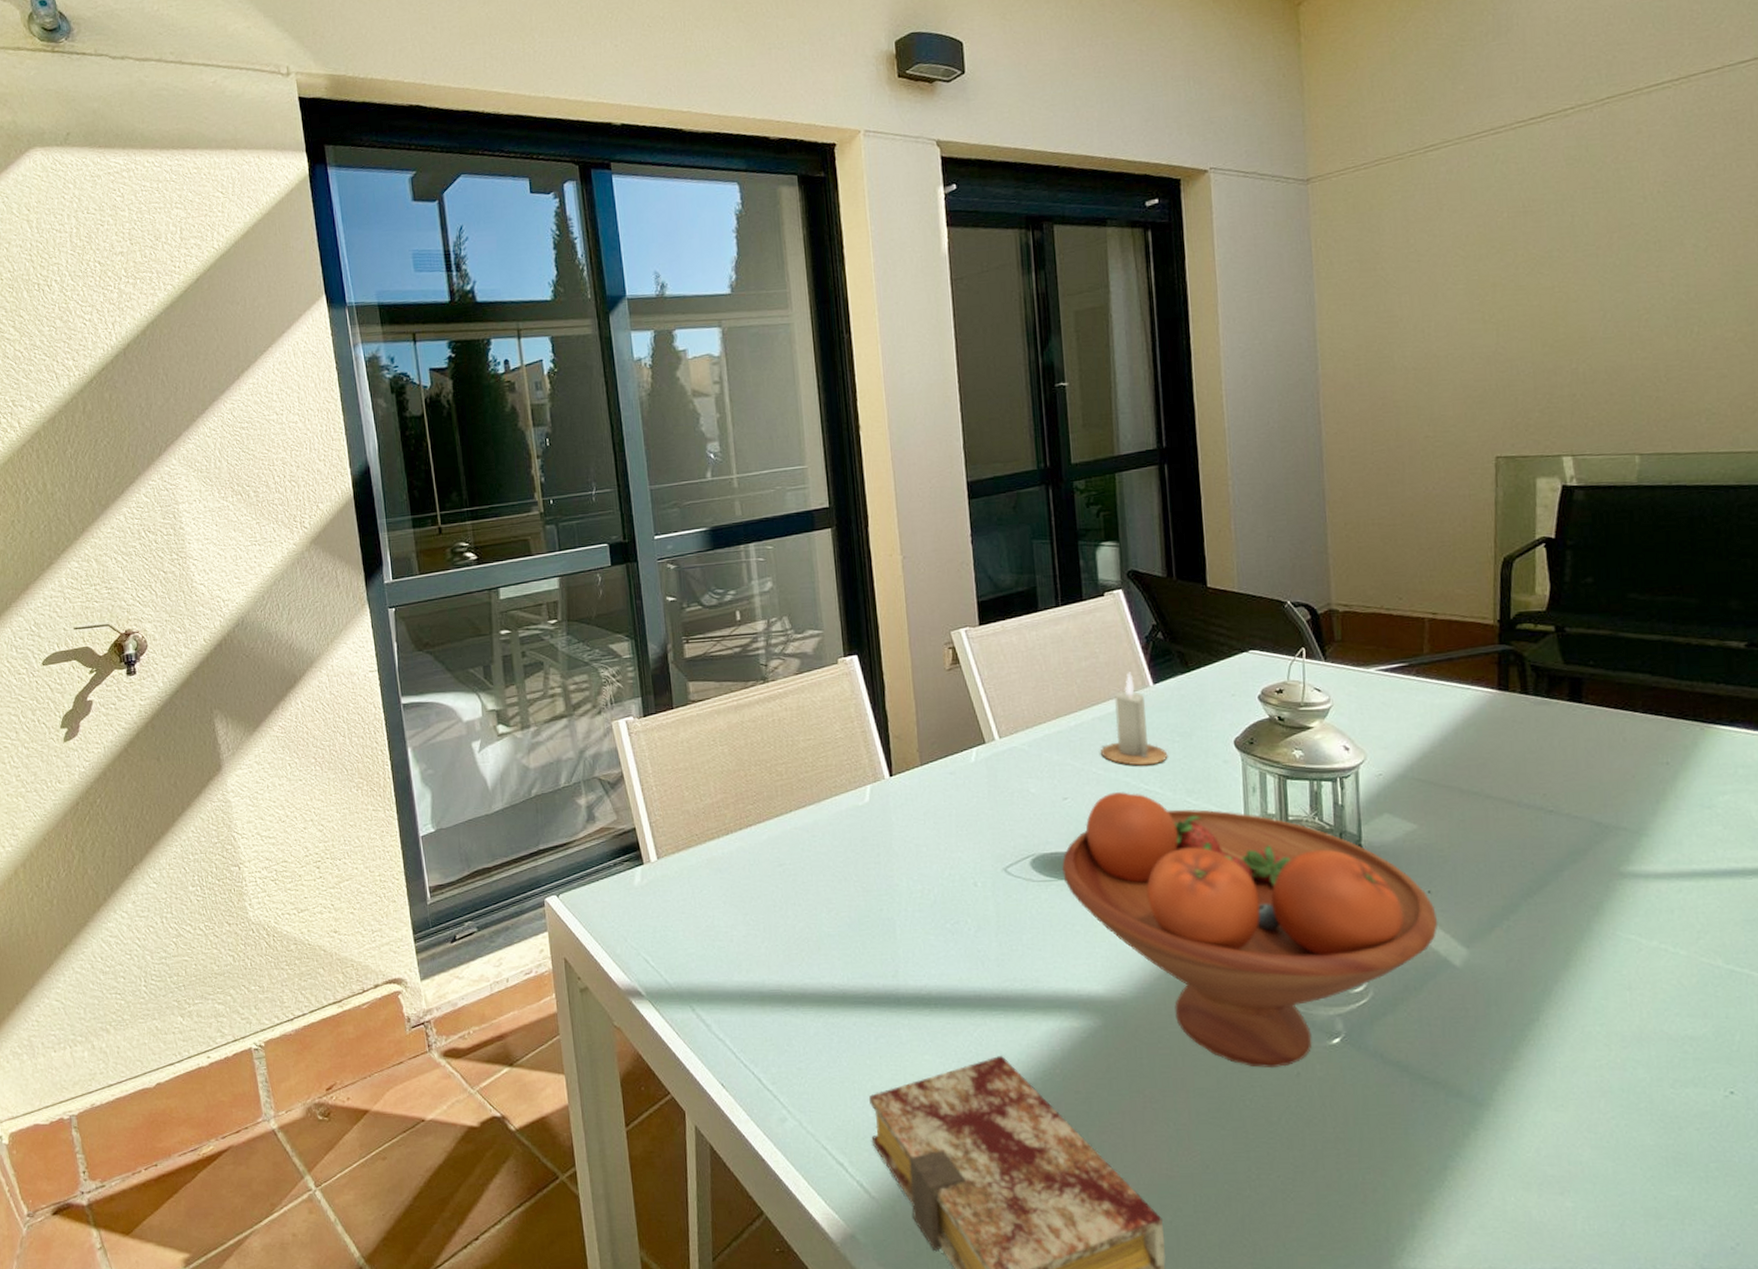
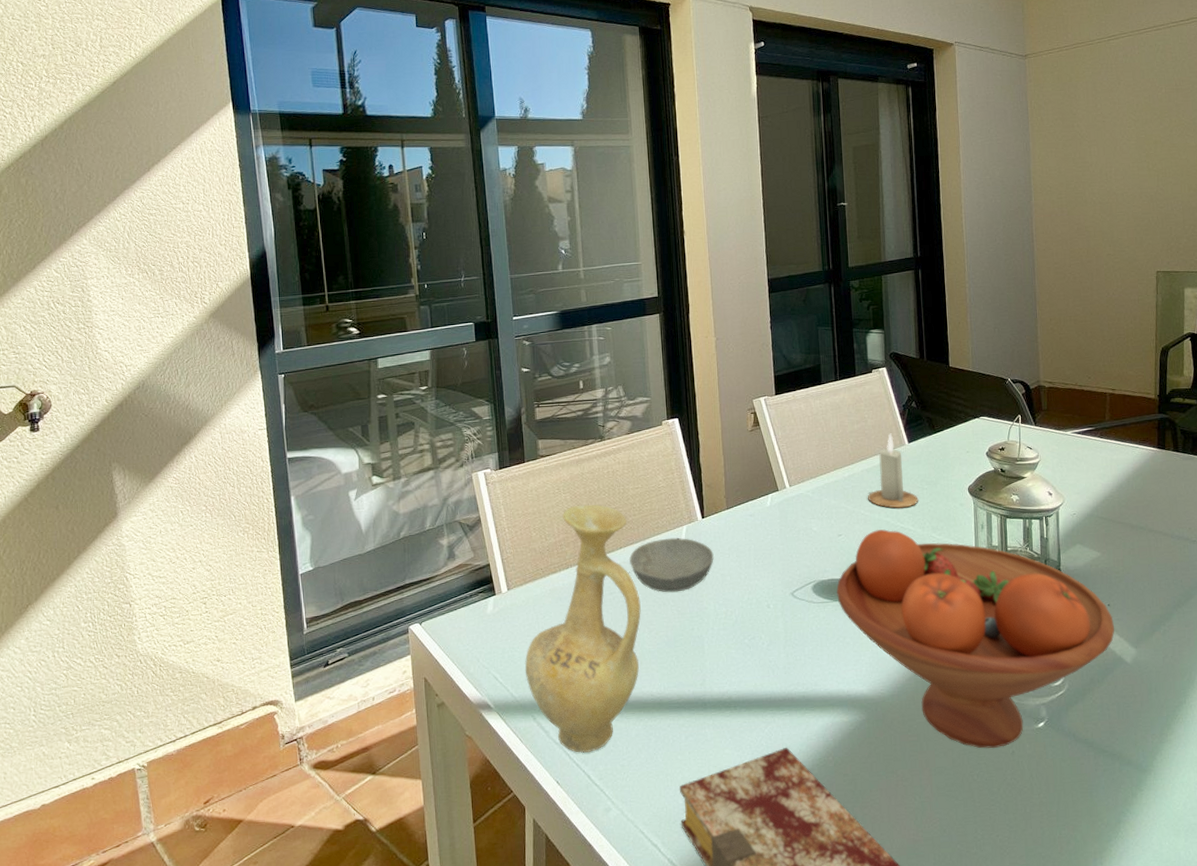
pitcher: none [679,758,818,1053] -> present [524,504,641,754]
bowl: none [801,799,906,866] -> present [628,537,714,593]

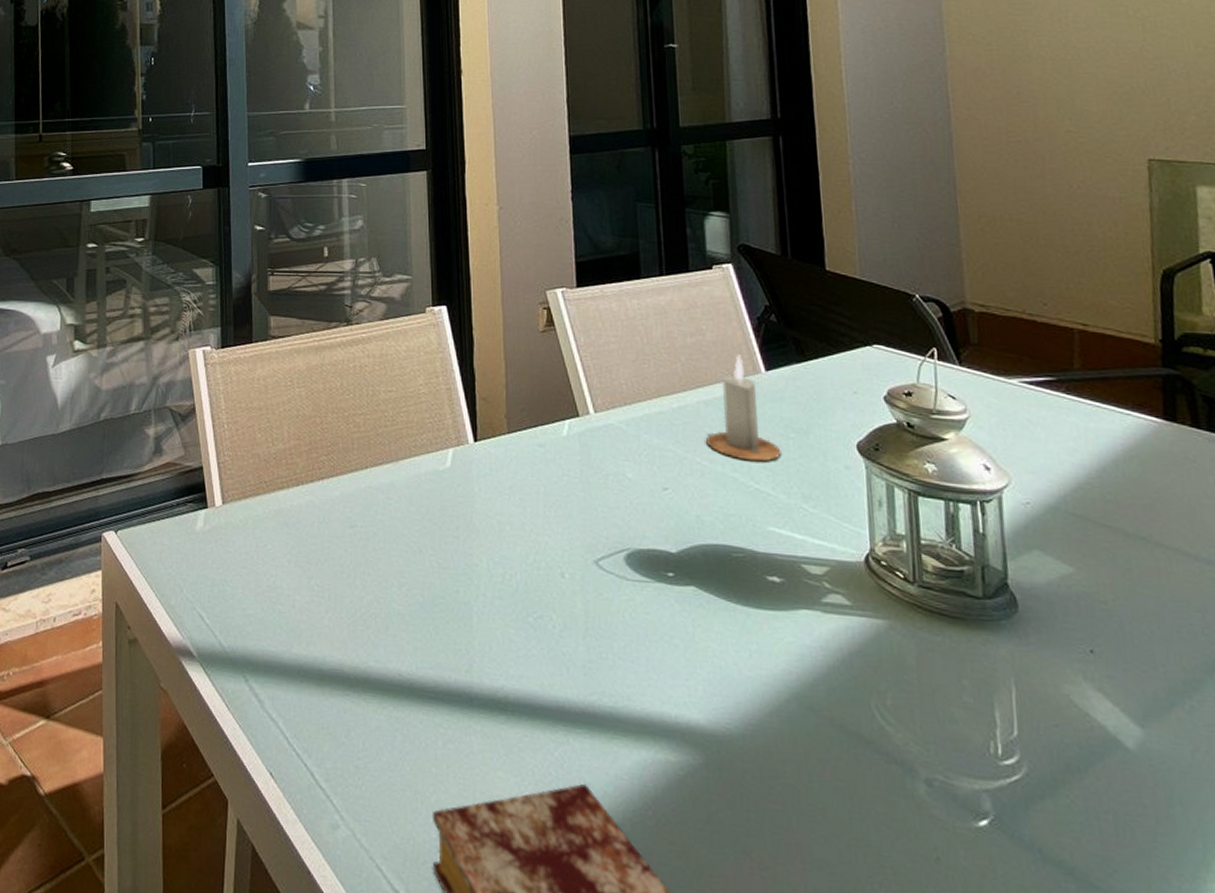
pitcher: present [524,504,641,754] -> none [237,404,389,741]
bowl: present [628,537,714,593] -> none [376,462,489,538]
fruit bowl: present [836,529,1115,749] -> none [660,488,1105,847]

